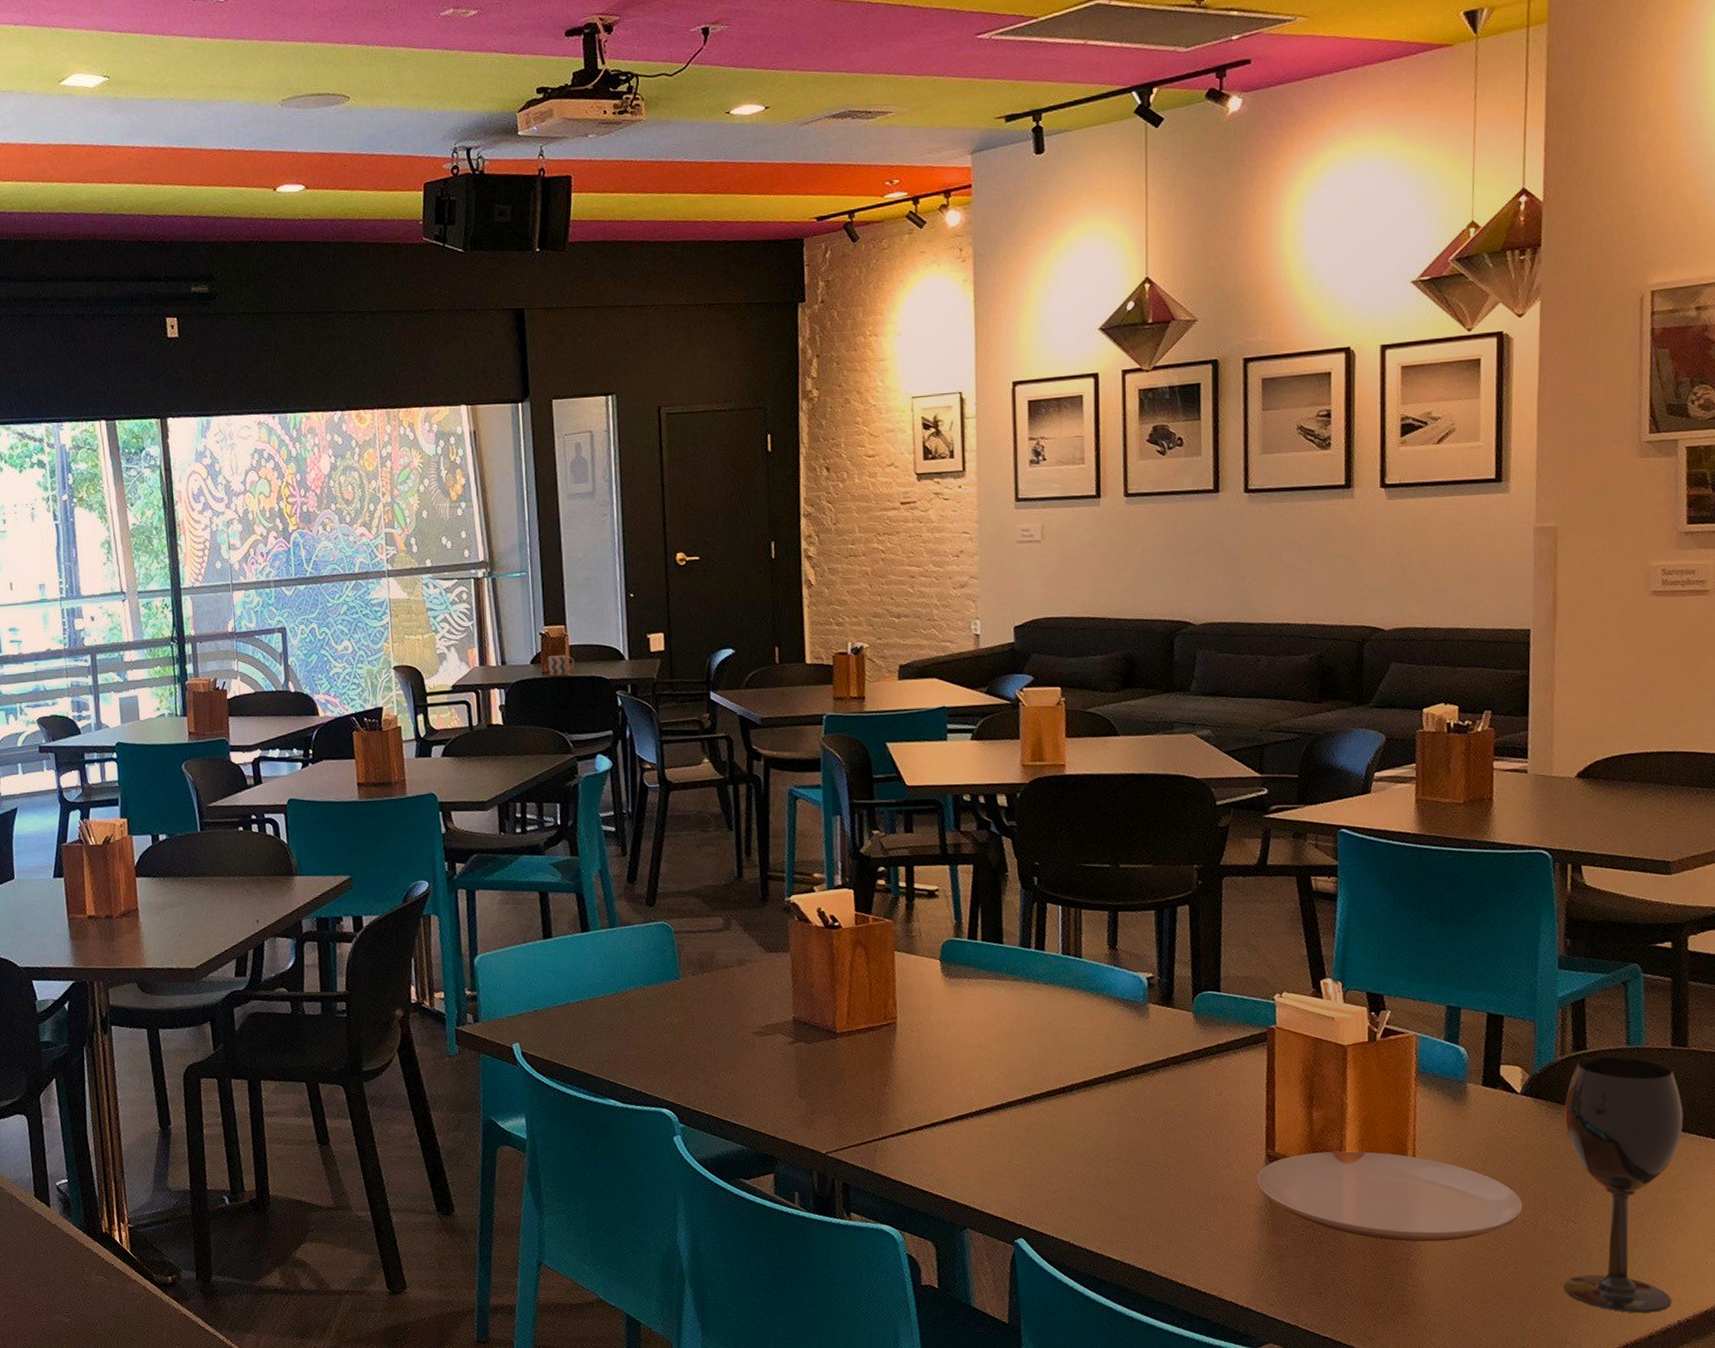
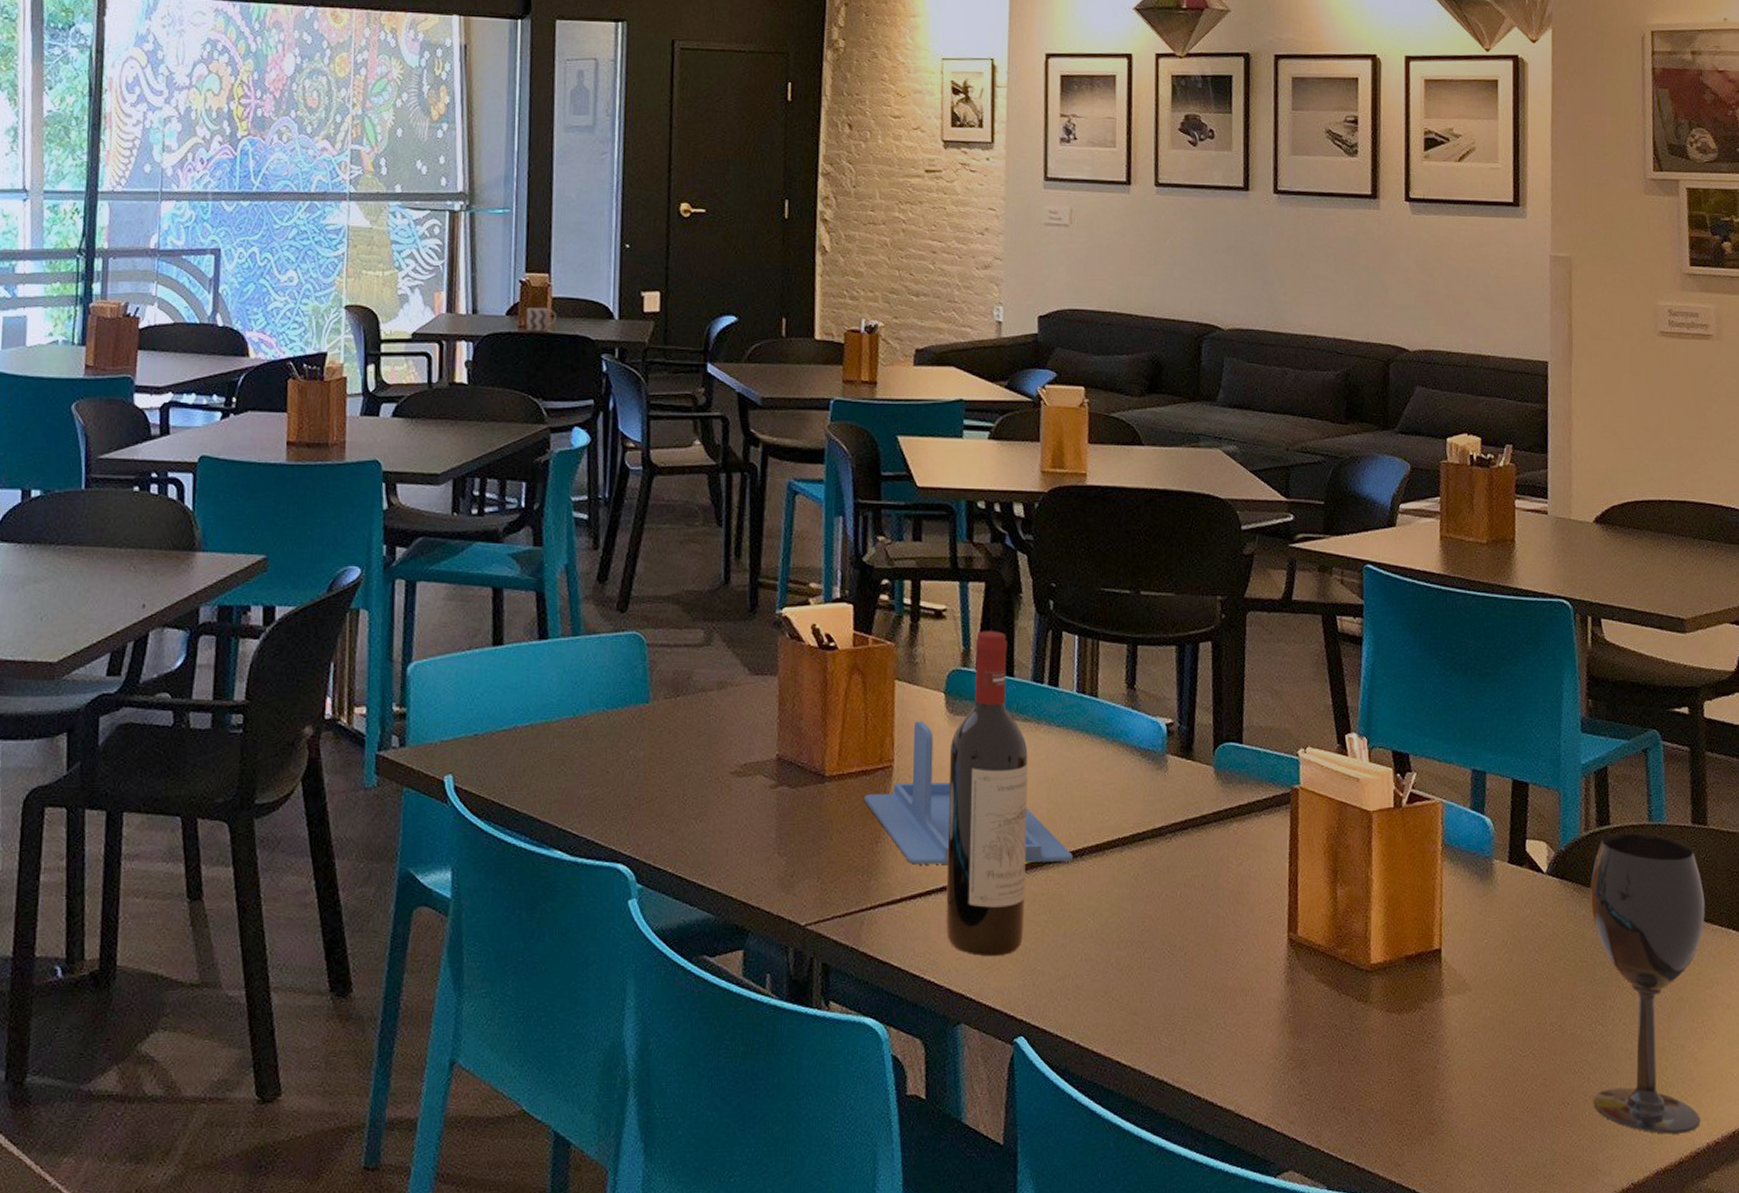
napkin holder: none [871,984,1063,1102] -> present [863,721,1073,865]
wine bottle: none [947,906,1020,1175] -> present [945,631,1028,957]
plate: present [1257,1151,1523,1242] -> none [1278,936,1551,1047]

